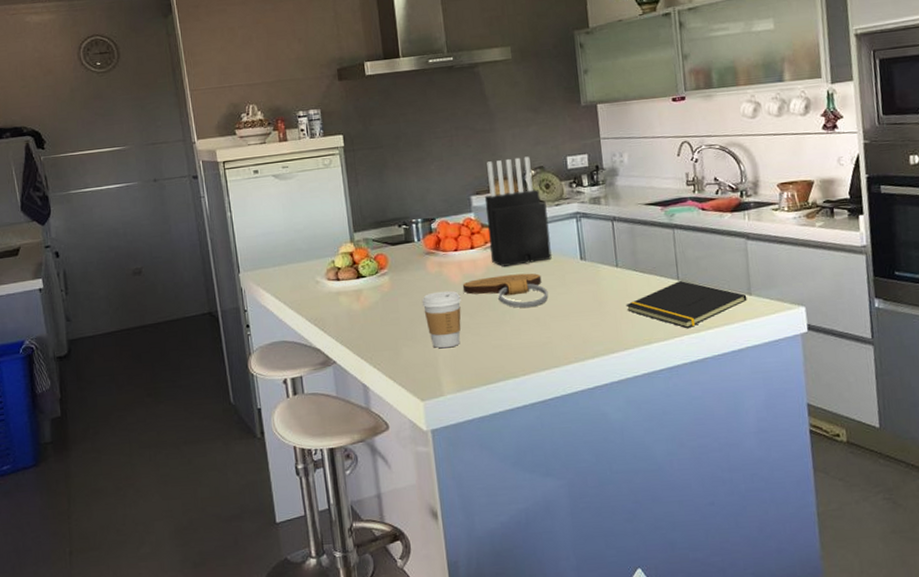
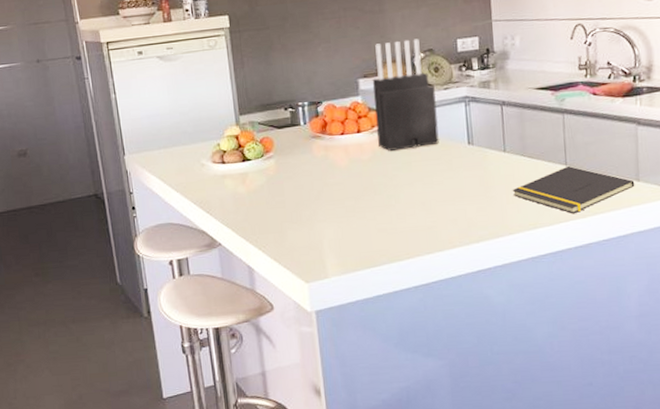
coffee cup: present [421,290,461,349] -> none [307,174,347,232]
cutting board: present [462,273,549,308] -> none [348,157,435,193]

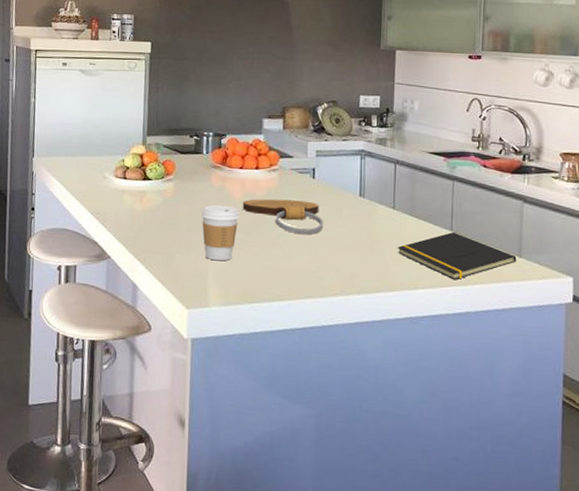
coffee cup: none [307,174,347,232] -> present [201,205,239,261]
cutting board: none [348,157,435,193] -> present [242,199,324,235]
knife block: present [372,38,439,151] -> none [274,88,334,193]

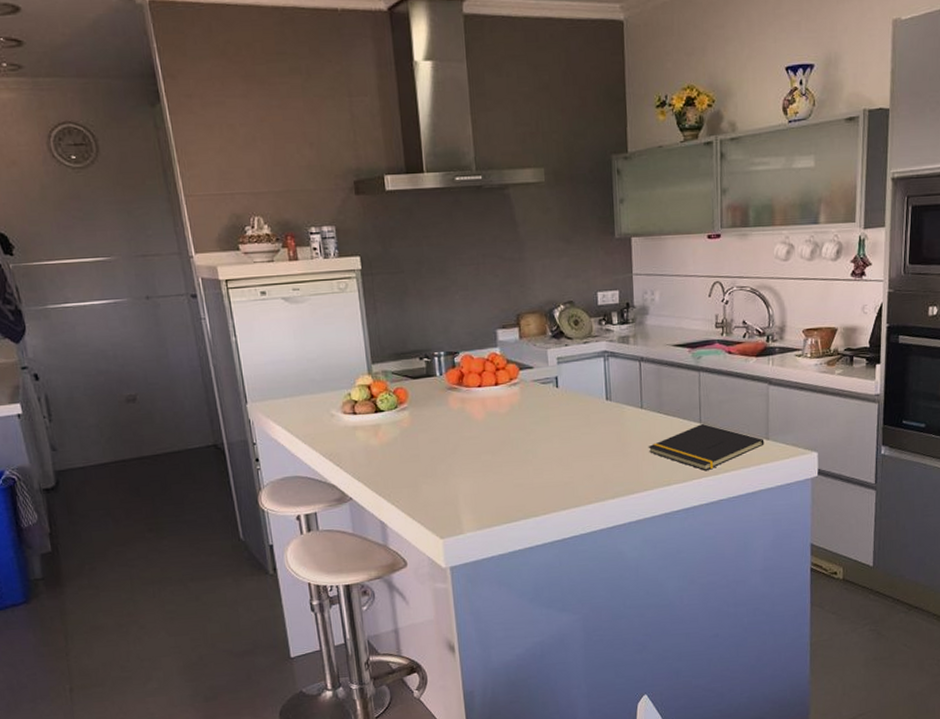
coffee cup: present [201,205,239,261] -> none [443,428,484,487]
cutting board: present [242,199,324,235] -> none [485,412,572,448]

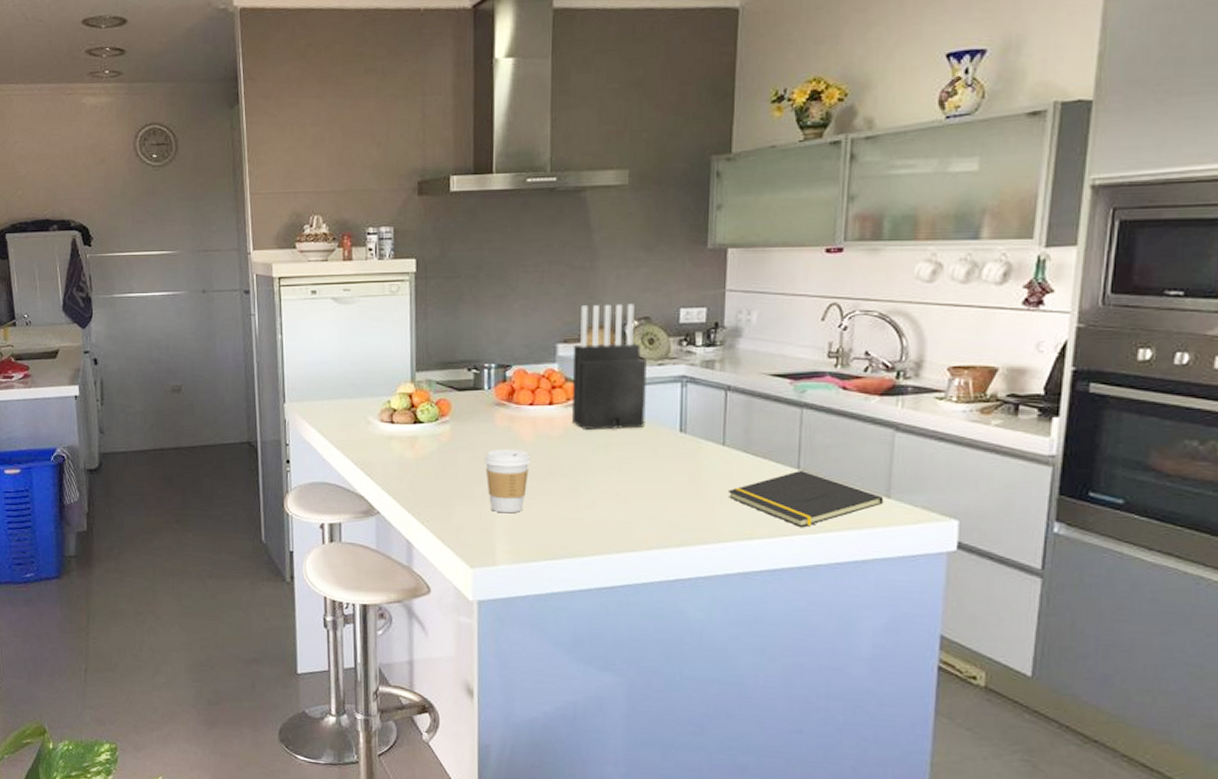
coffee cup: none [443,428,484,487] -> present [484,449,530,514]
knife block: none [511,290,578,405] -> present [572,303,647,430]

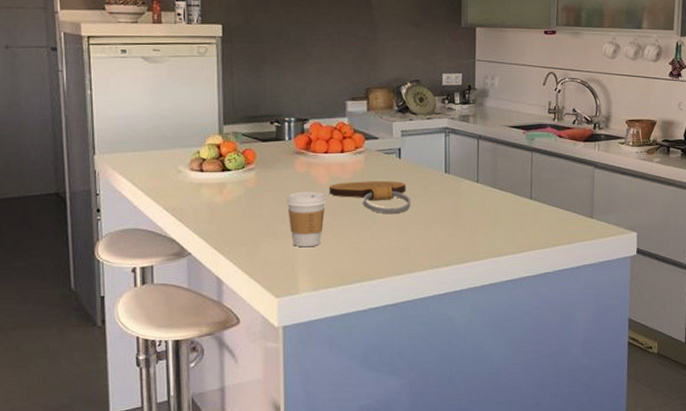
cutting board: none [533,439,635,480] -> present [329,181,411,214]
knife block: present [572,303,647,430] -> none [359,69,418,173]
notepad: present [728,469,884,528] -> none [482,199,589,245]

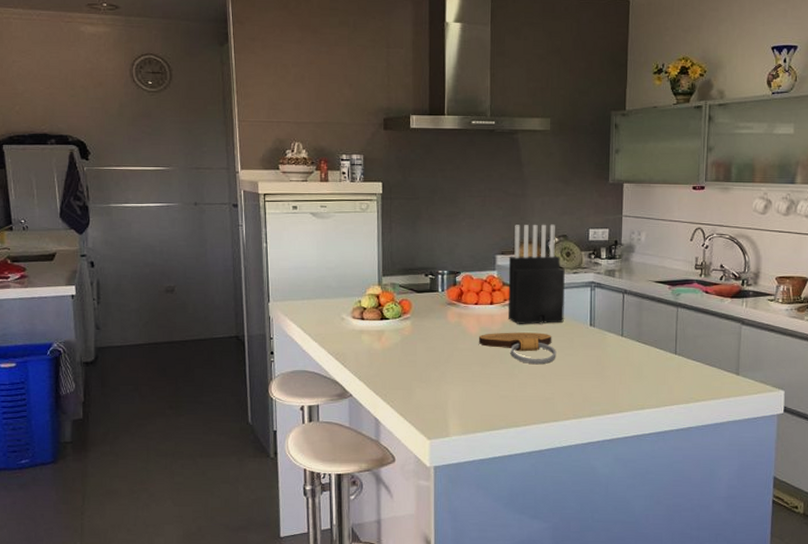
coffee cup: present [286,191,326,248] -> none [439,340,476,394]
knife block: none [359,69,418,173] -> present [508,224,565,324]

